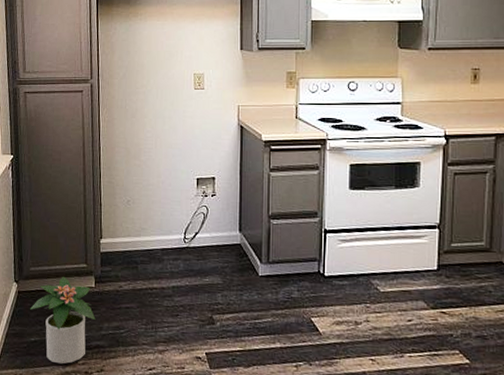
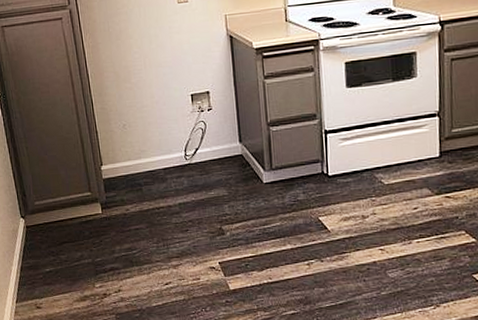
potted plant: present [29,276,96,364] -> none [40,206,107,290]

